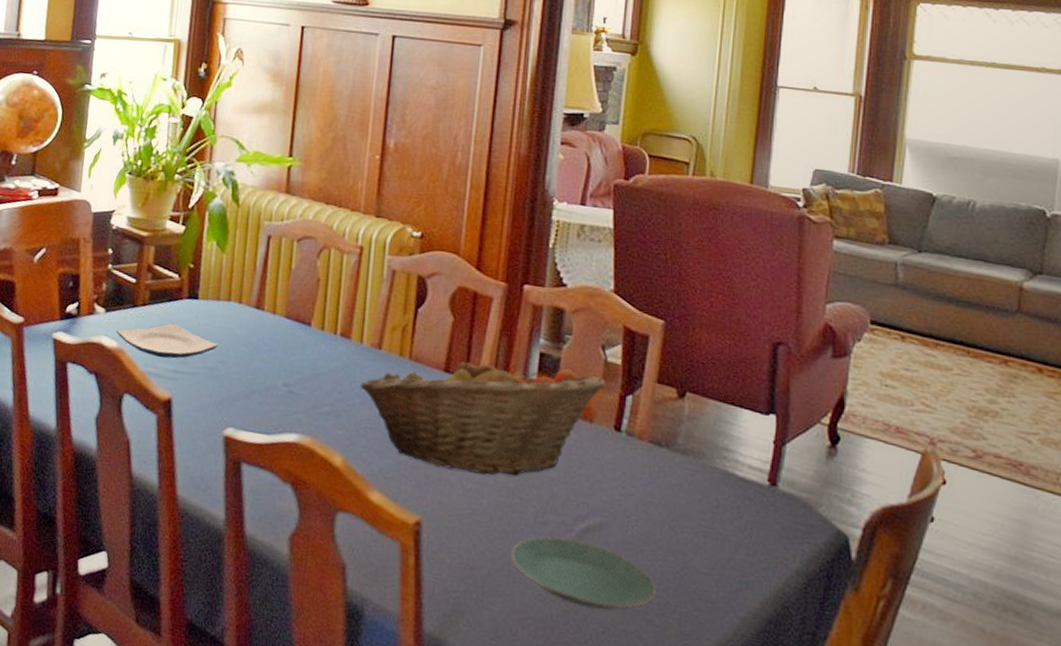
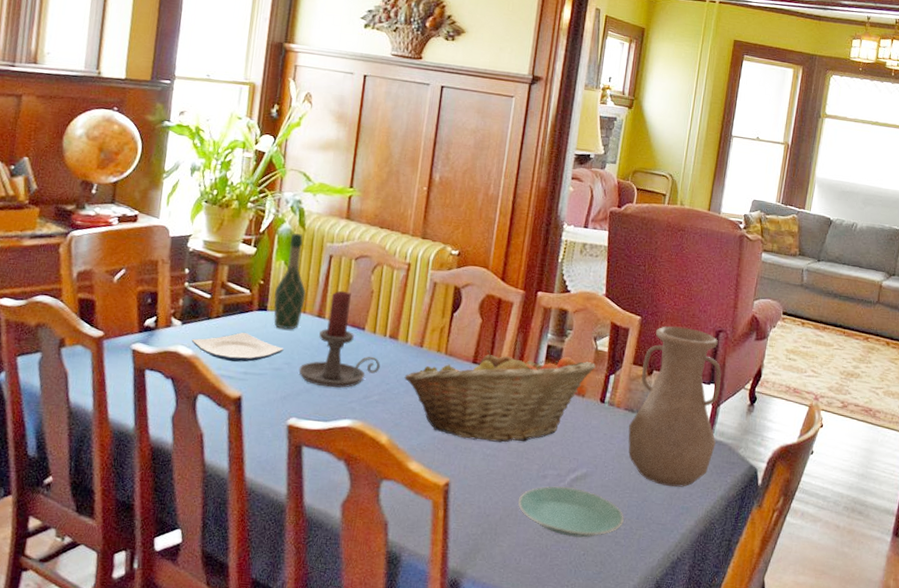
wine bottle: none [205,209,242,323] -> present [273,233,306,330]
candle holder: none [235,277,331,395] -> present [298,290,380,388]
vase: none [656,334,785,554] -> present [628,326,722,487]

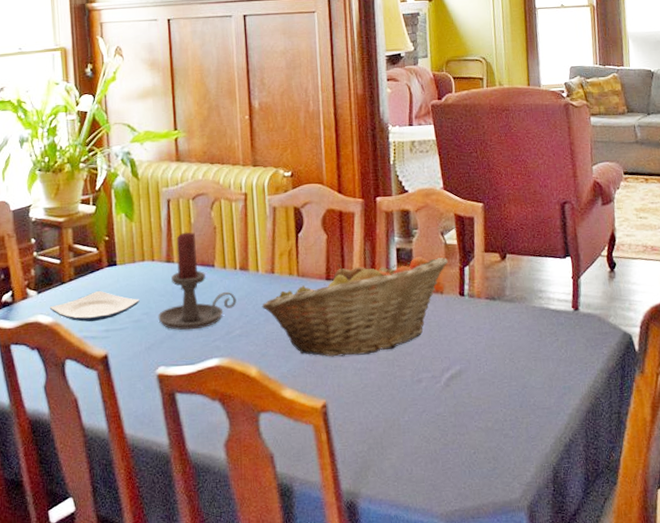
wine bottle: present [273,233,306,330] -> none [121,184,152,281]
plate: present [518,486,624,538] -> none [398,387,508,438]
vase: present [628,326,722,487] -> none [493,205,585,369]

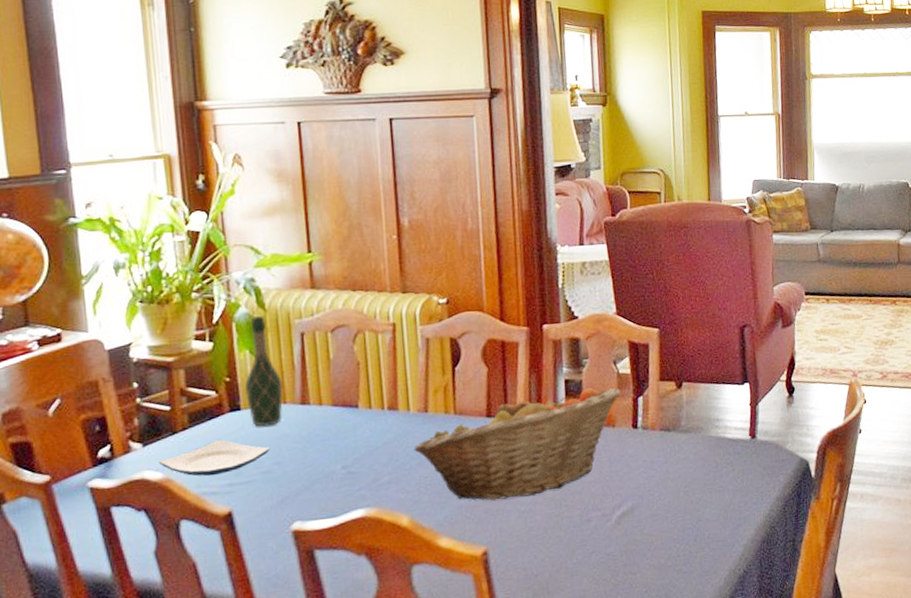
wine bottle: none [121,184,152,281] -> present [245,316,283,427]
candle holder: present [158,232,237,331] -> none [292,369,385,480]

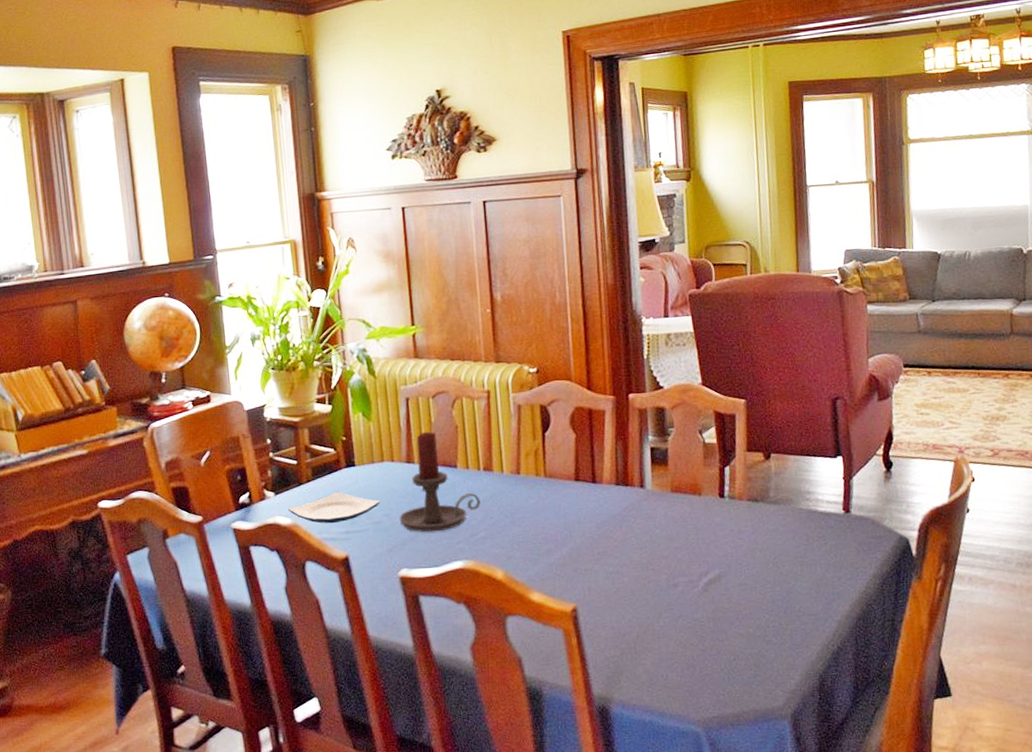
wine bottle: present [245,316,283,427] -> none [359,382,391,482]
candle holder: none [292,369,385,480] -> present [399,431,481,533]
fruit basket: present [414,388,620,501] -> none [507,456,706,560]

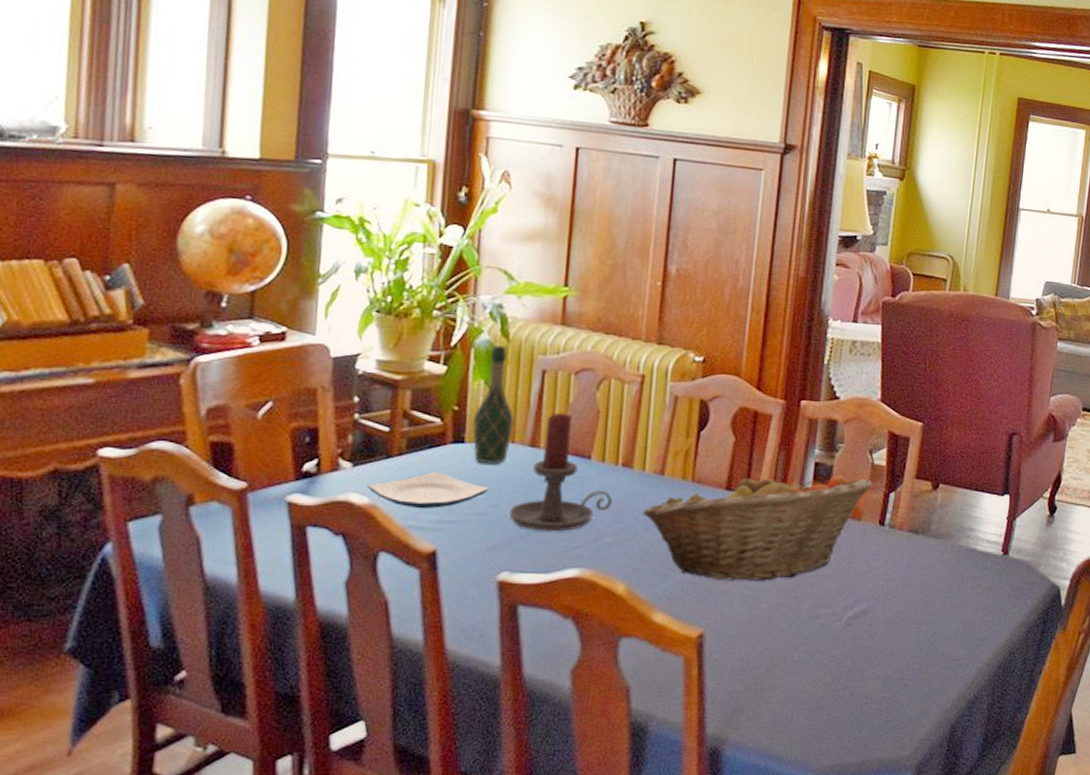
wine bottle: none [359,382,391,482] -> present [472,345,514,465]
fruit basket: none [507,456,706,560] -> present [642,472,872,581]

